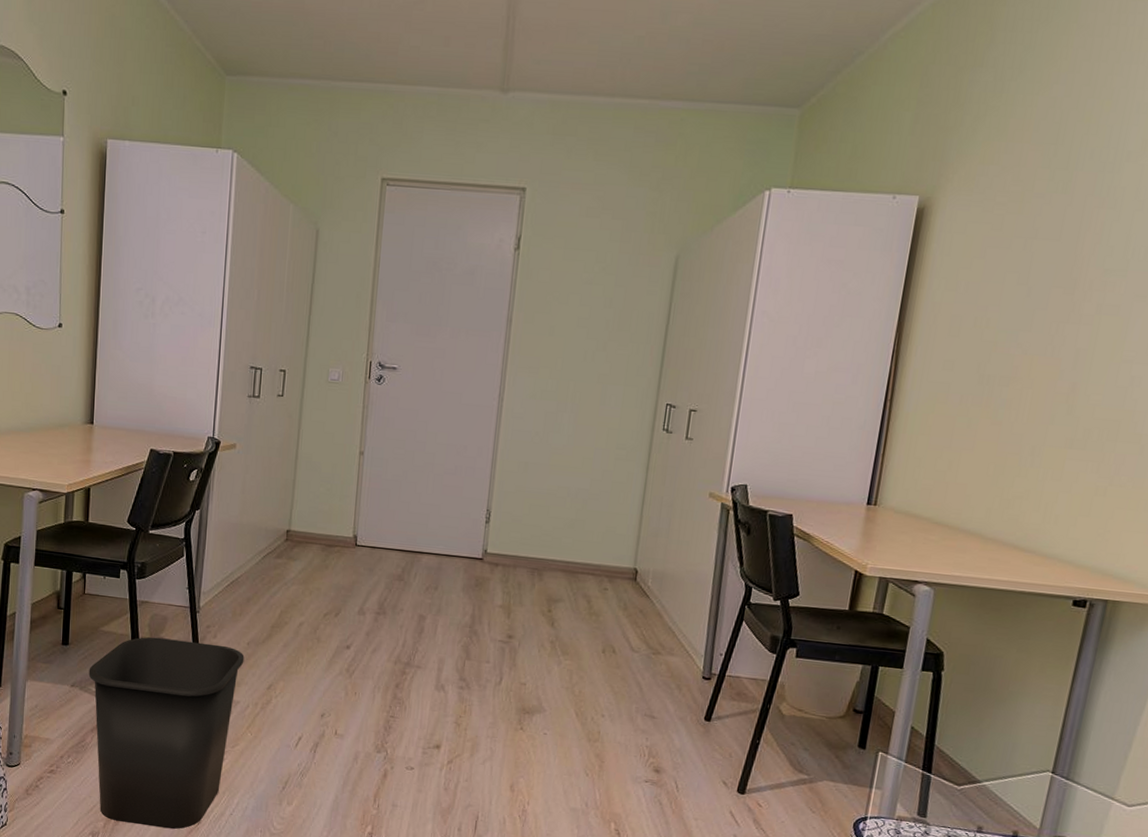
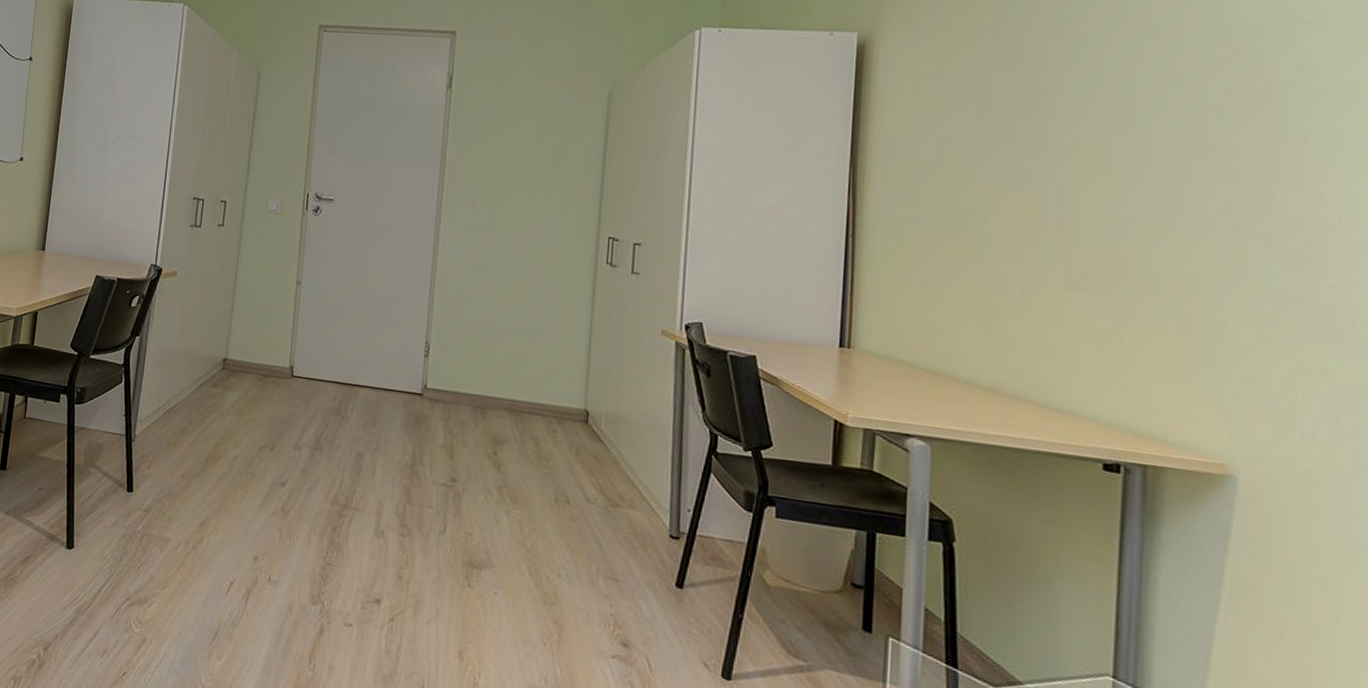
waste bin: present [88,637,245,829] -> none [23,464,178,680]

